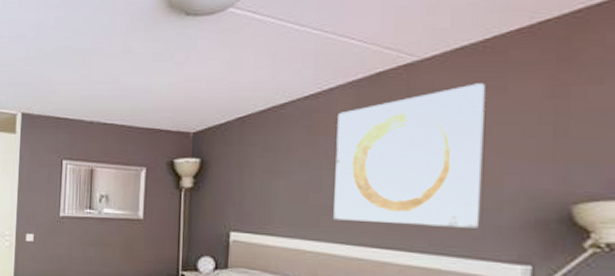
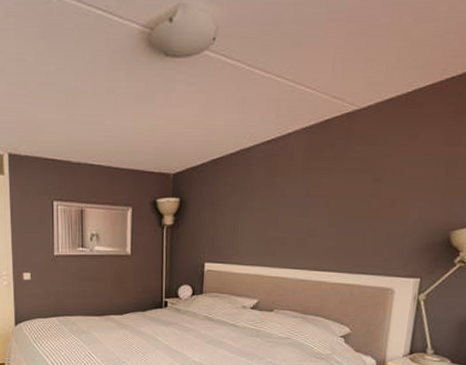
wall art: present [333,83,485,229] -> none [286,131,404,252]

